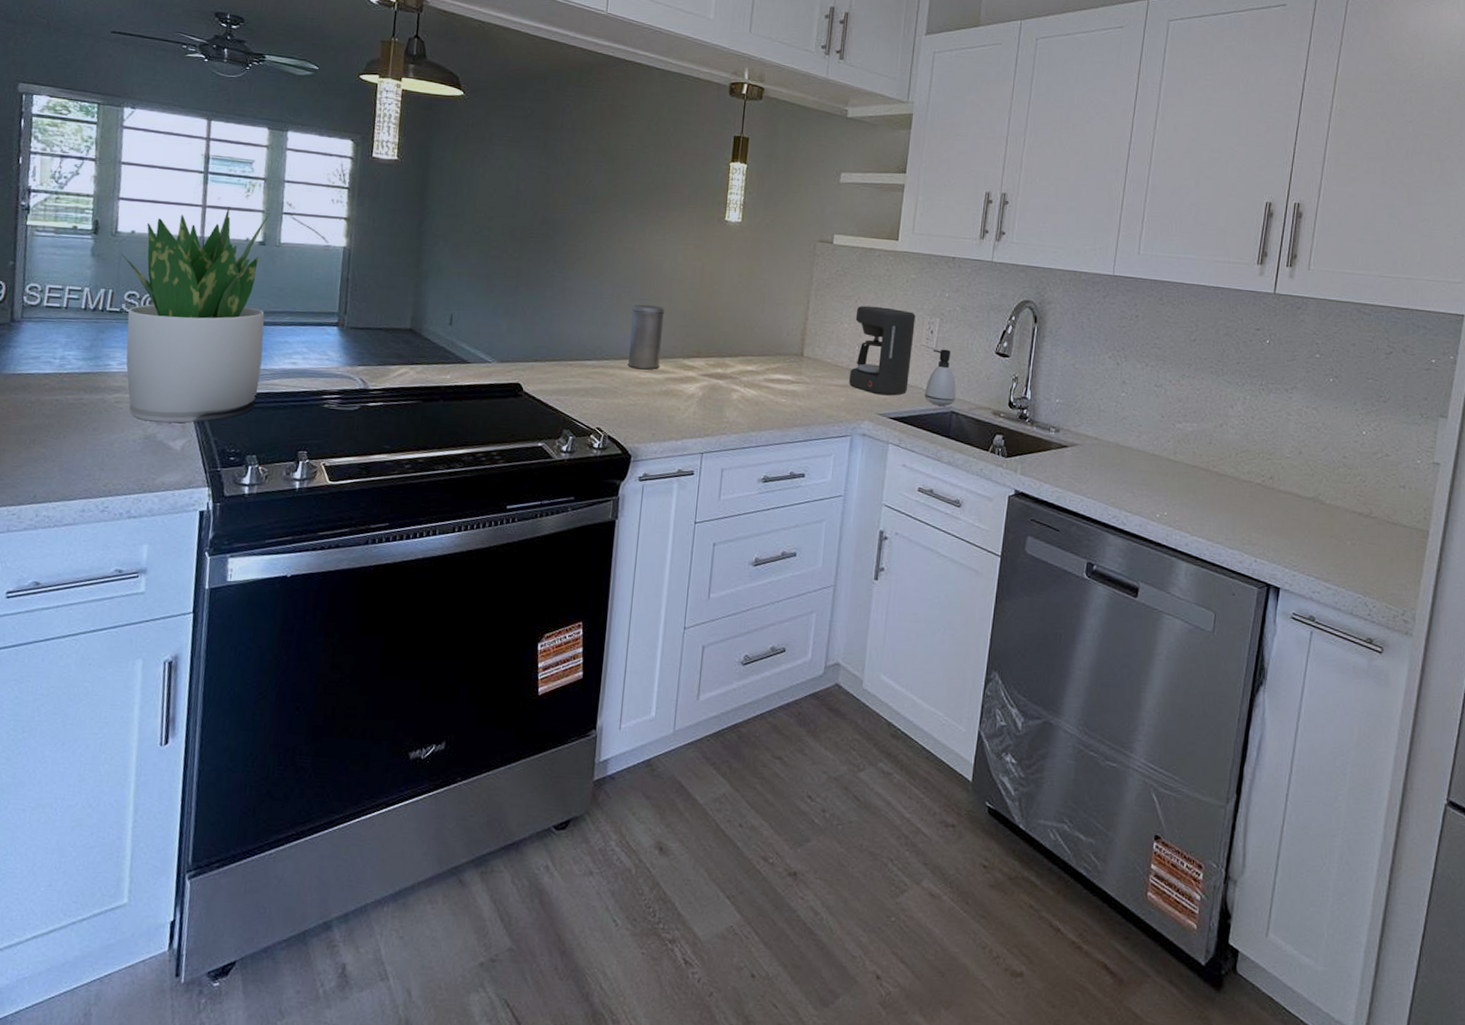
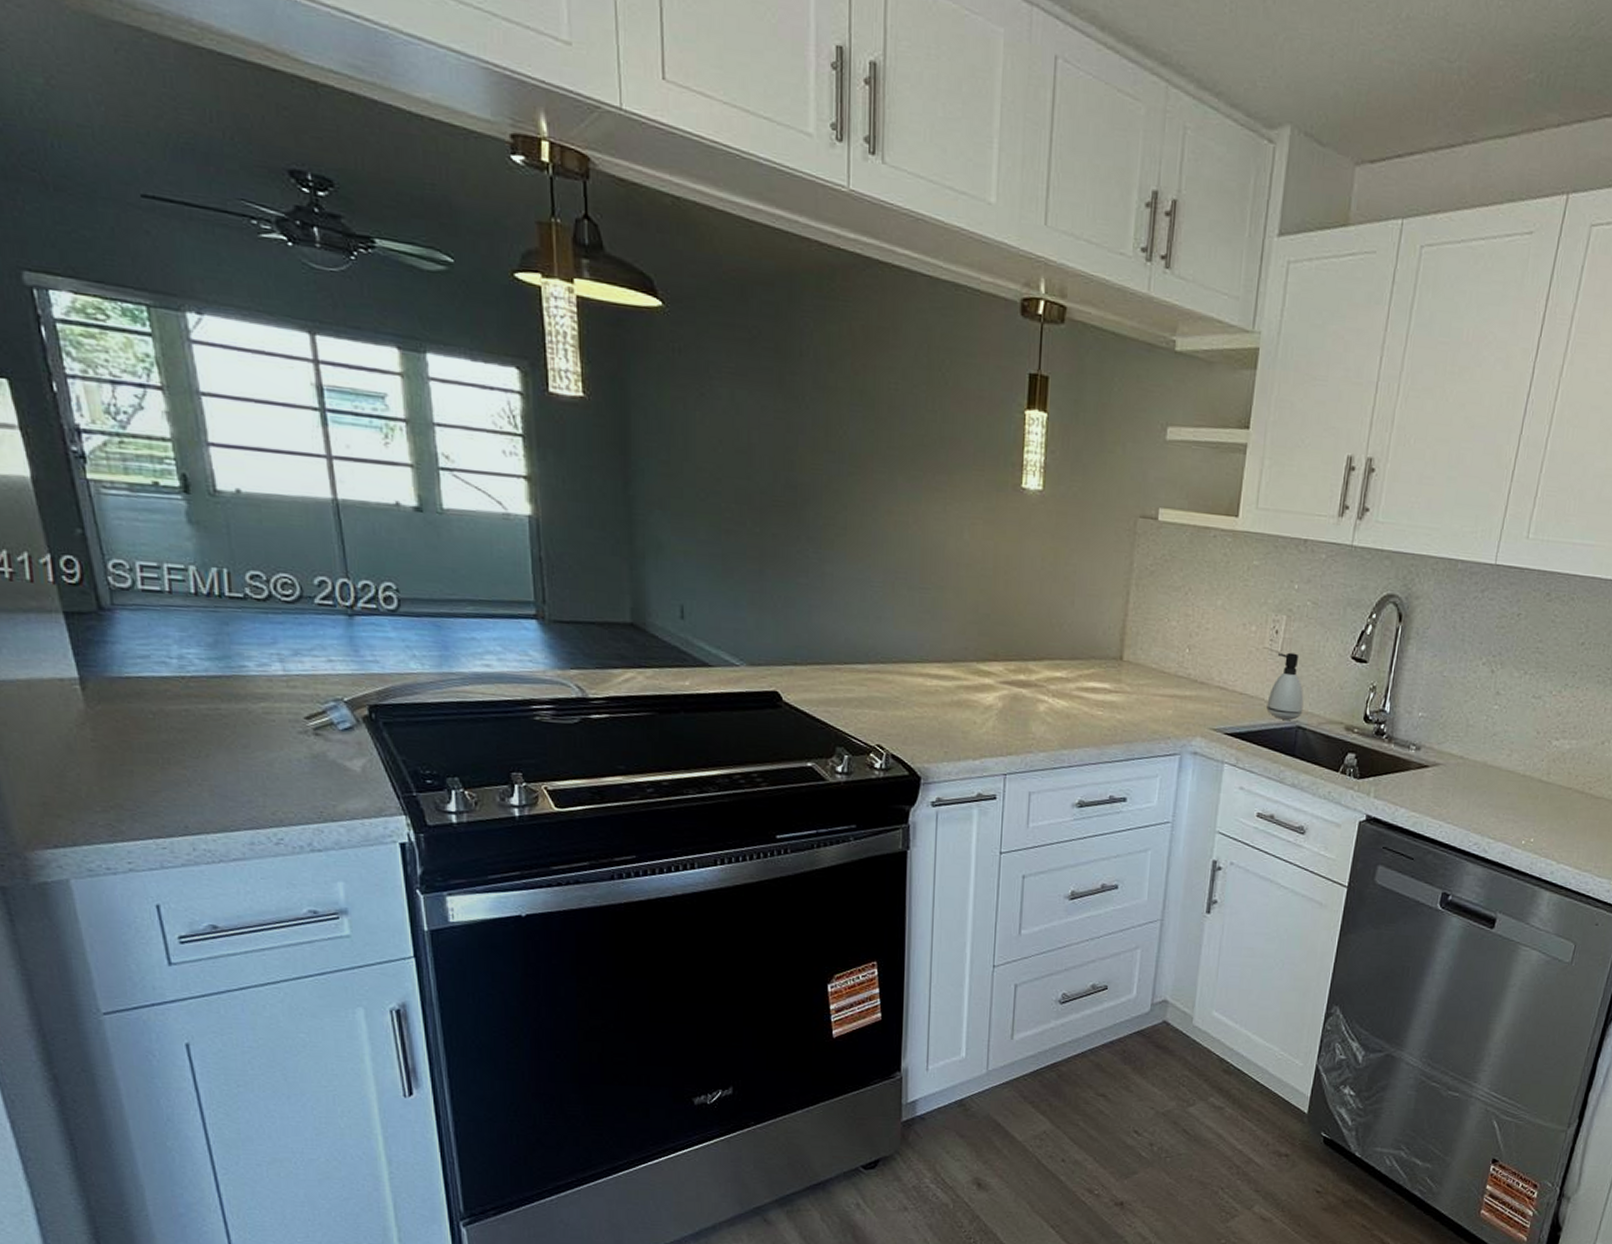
planter: present [121,207,271,423] -> none [228,458,447,739]
canister: present [627,304,665,370] -> none [909,594,952,676]
coffee maker: present [849,305,916,396] -> none [1178,598,1258,708]

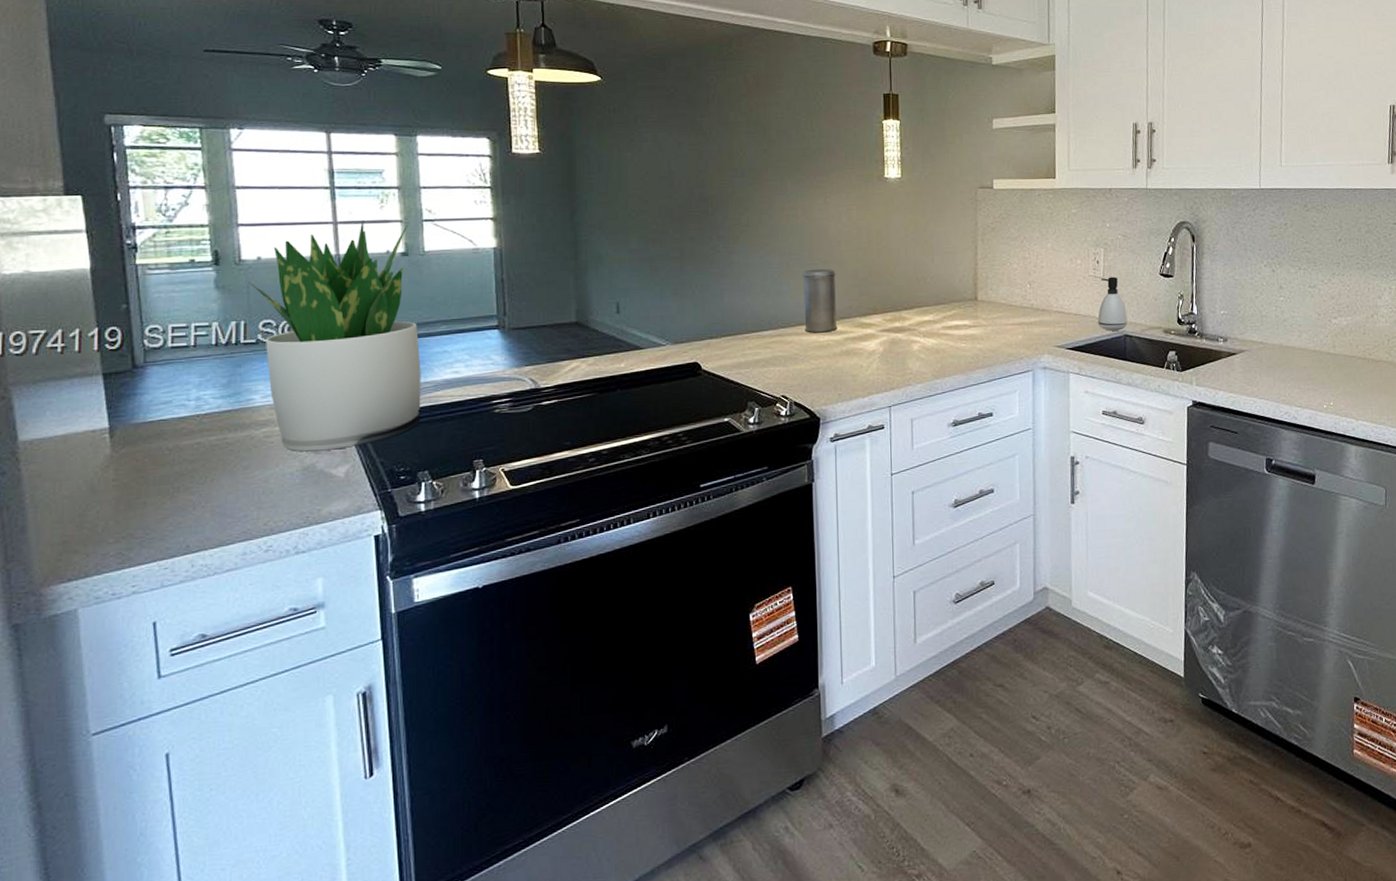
planter: none [228,458,447,739] -> present [249,220,421,452]
canister: none [909,594,952,676] -> present [803,268,838,333]

